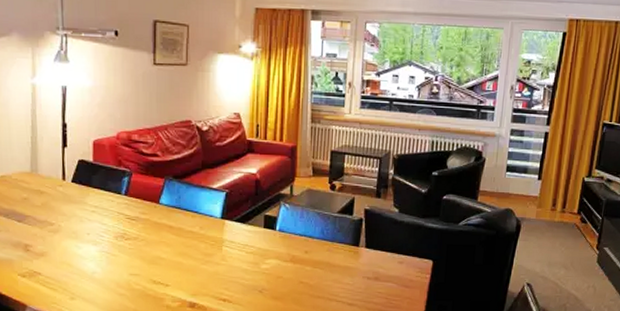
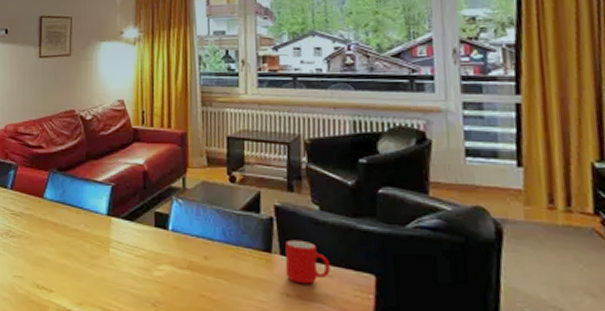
cup: none [368,236,402,270] -> present [285,239,330,285]

